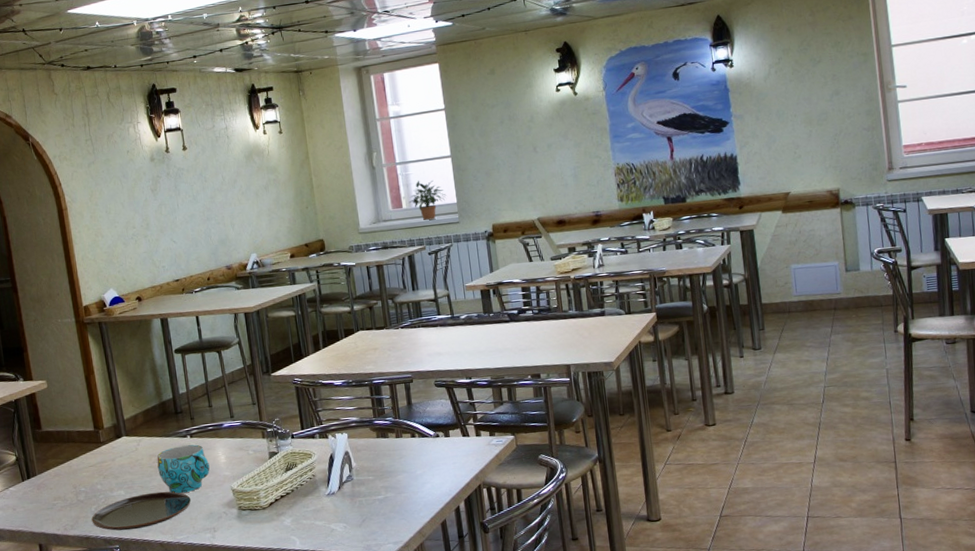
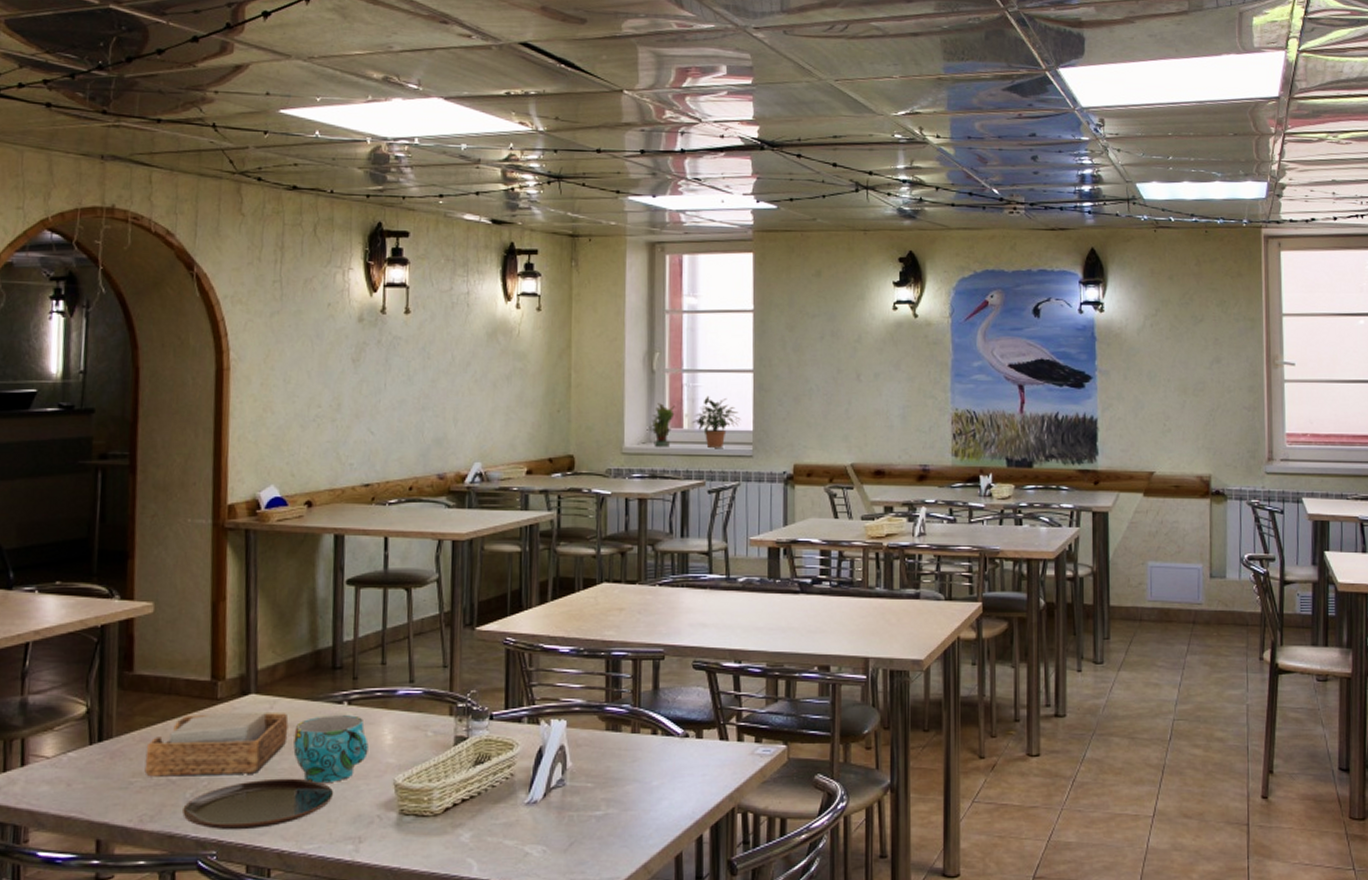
napkin holder: none [59,447,153,500] -> present [144,712,289,777]
potted plant: none [375,191,395,226] -> present [647,403,675,449]

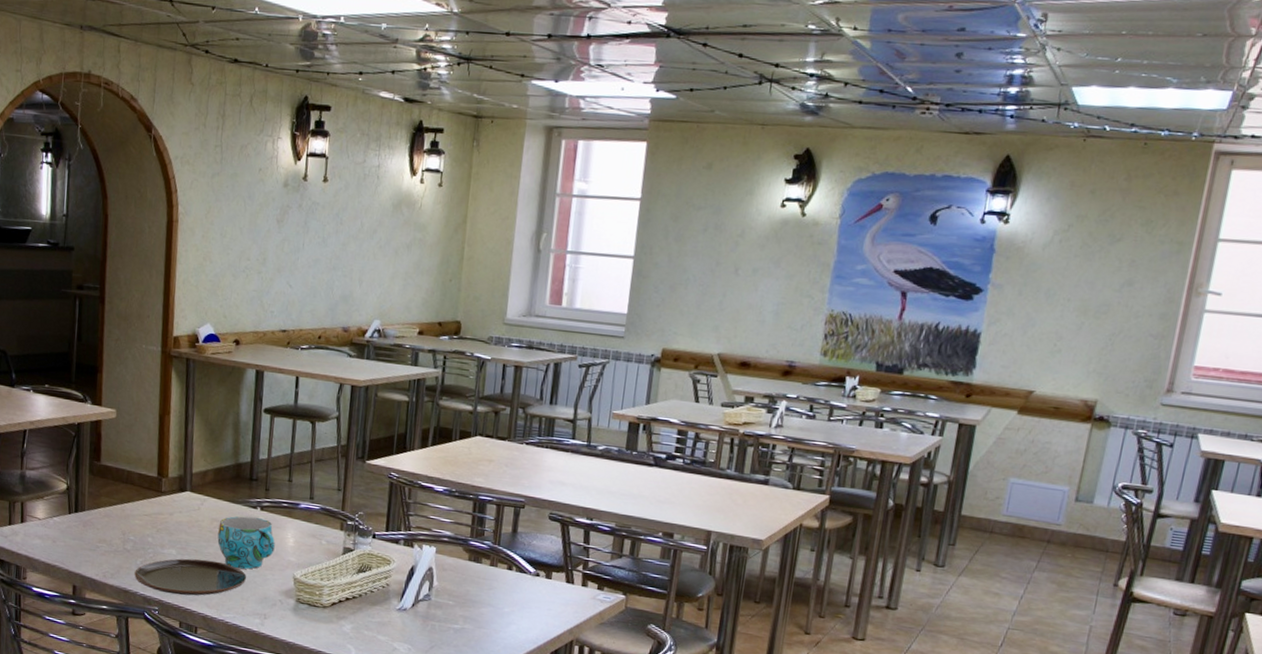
napkin holder: present [144,712,289,777] -> none [107,501,215,554]
potted plant: present [647,403,675,449] -> none [528,280,556,323]
potted plant: present [692,395,741,449] -> none [570,277,617,328]

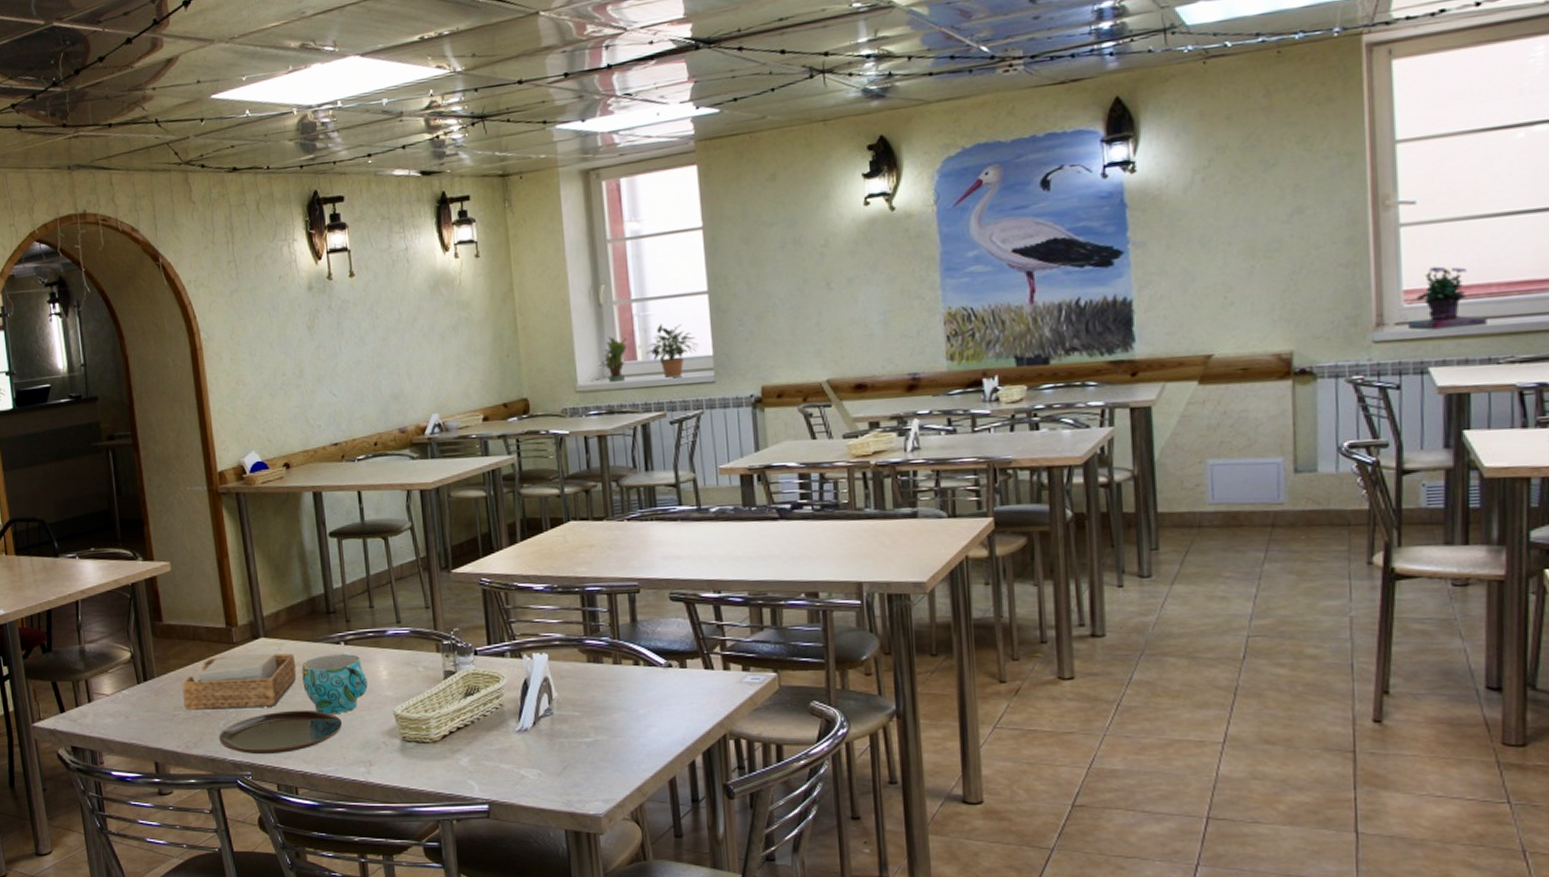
napkin holder: none [107,501,215,554] -> present [182,653,297,710]
potted plant: none [528,280,556,323] -> present [599,337,627,384]
potted plant: none [570,277,617,328] -> present [646,323,699,379]
potted flower: none [1190,350,1252,408] -> present [1407,266,1487,331]

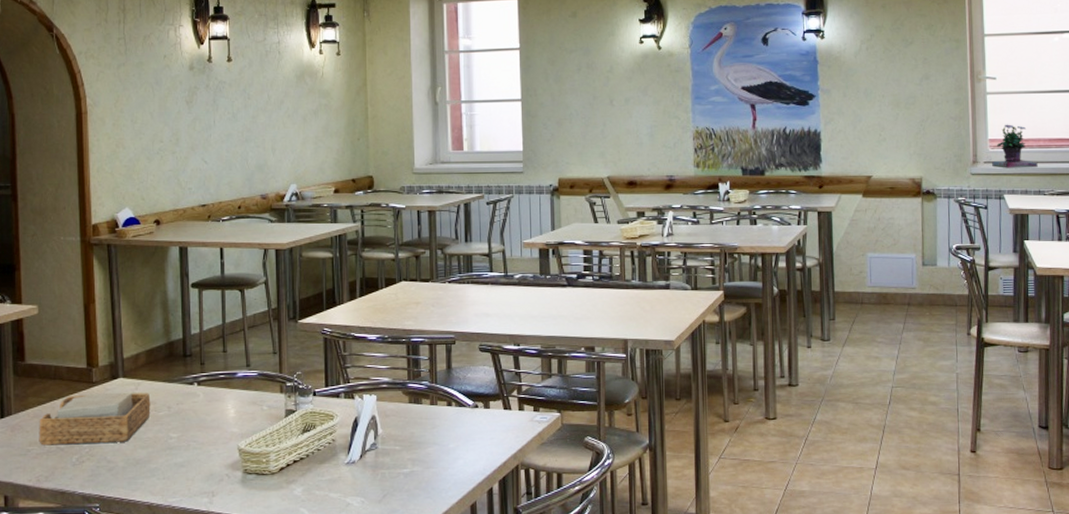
plate: present [219,710,342,755] -> none [71,445,189,488]
cup: present [301,654,368,713] -> none [156,394,216,448]
potted plant: present [599,337,627,384] -> none [433,130,456,168]
potted plant: present [646,323,699,379] -> none [471,122,513,167]

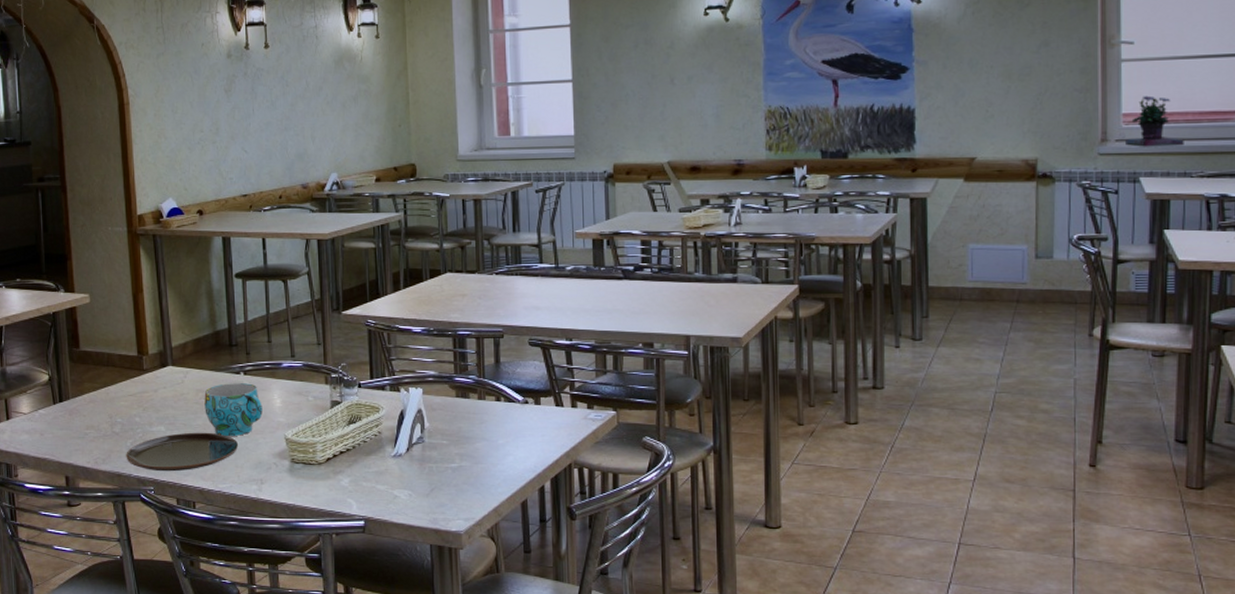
napkin holder: present [39,392,151,446] -> none [94,380,200,430]
plate: none [71,445,189,488] -> present [126,432,238,472]
cup: none [156,394,216,448] -> present [204,383,263,436]

